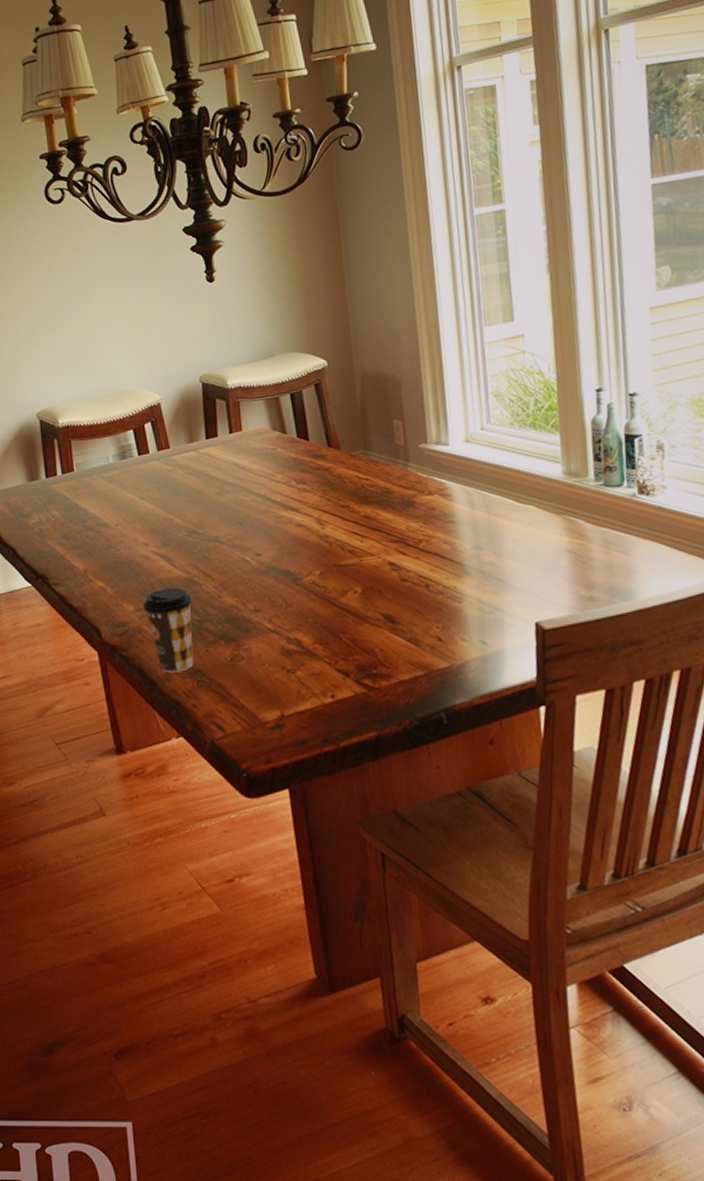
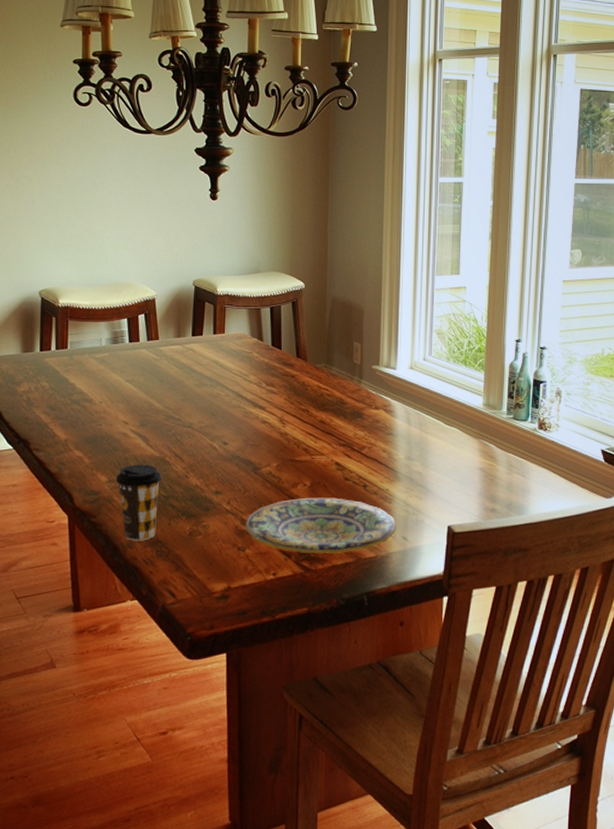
plate: none [291,603,472,670] -> present [245,497,396,554]

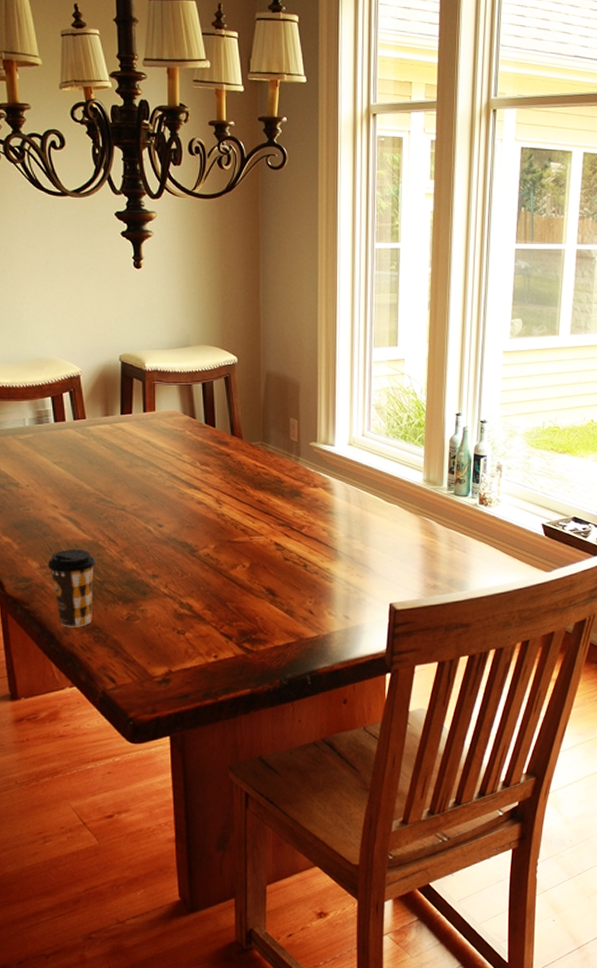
plate: present [245,497,396,554] -> none [184,578,338,635]

